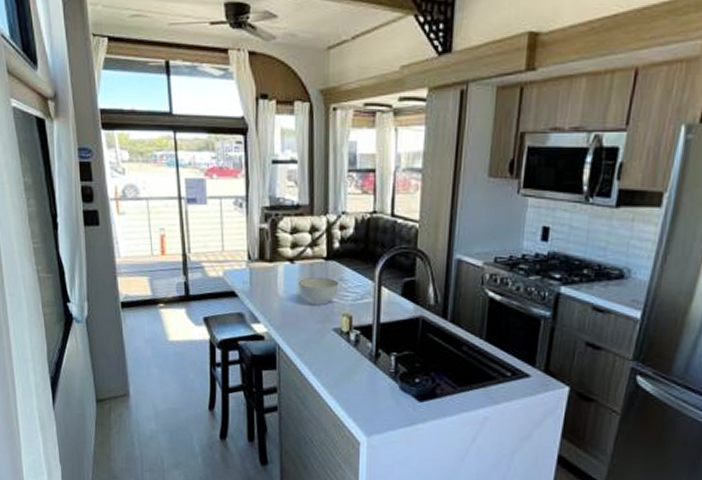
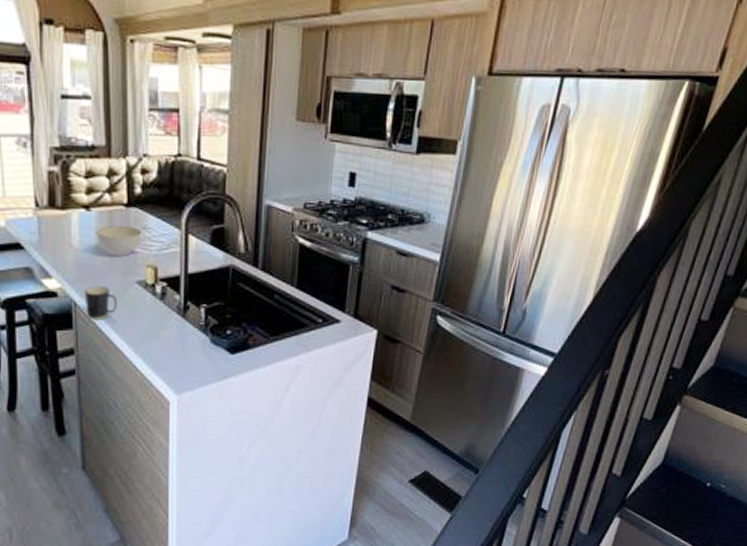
mug: none [286,331,316,363] -> present [84,285,118,321]

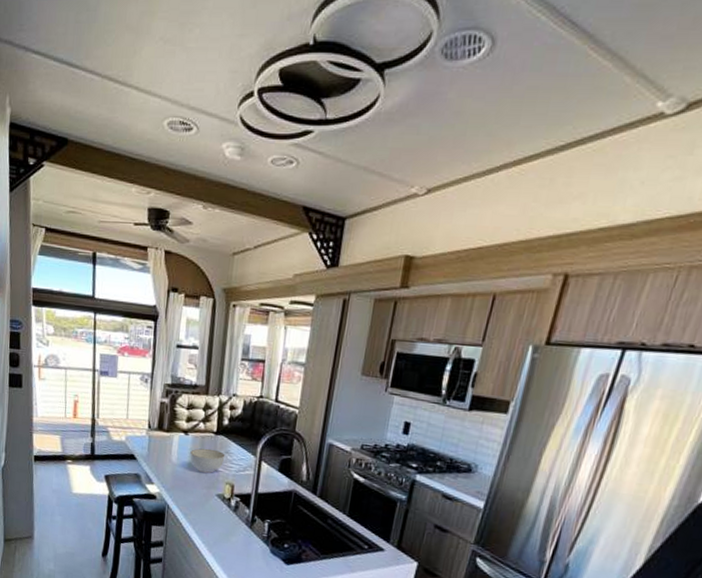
mug: present [84,285,118,321] -> none [175,493,201,522]

